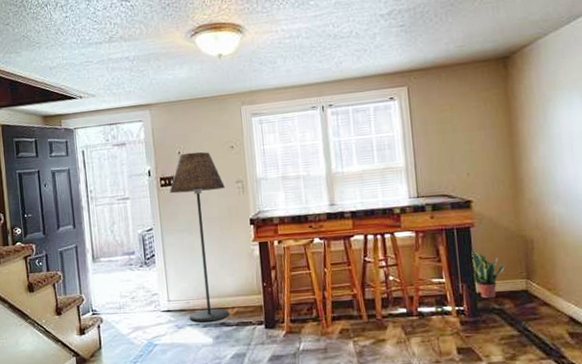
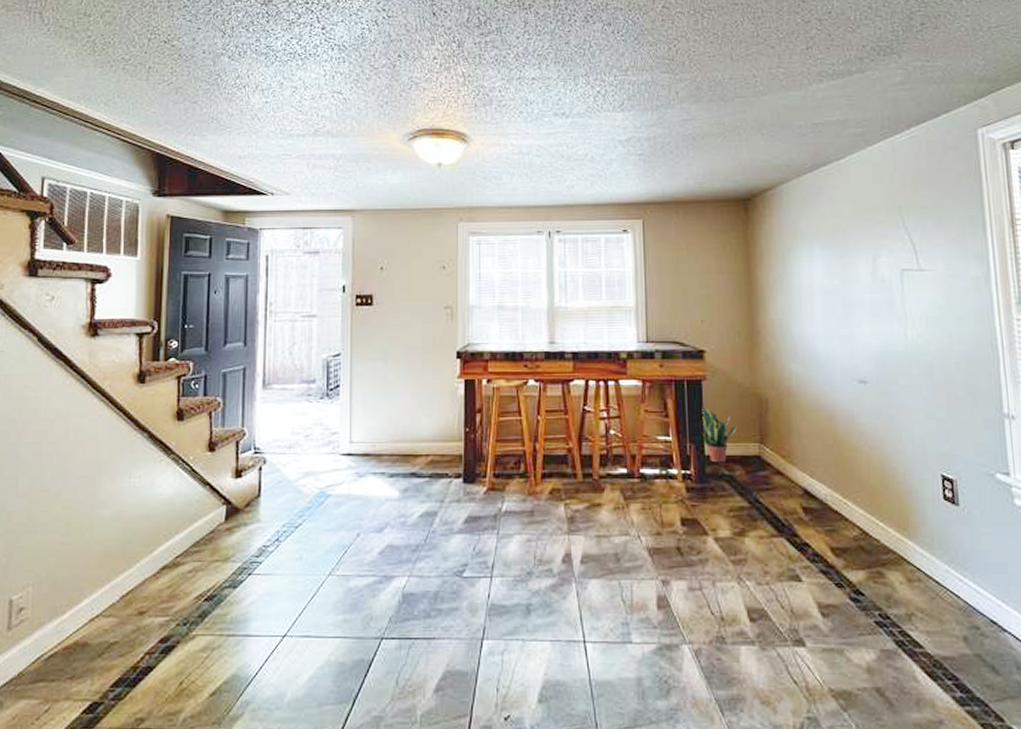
floor lamp: present [170,152,230,322] -> none [366,269,431,471]

